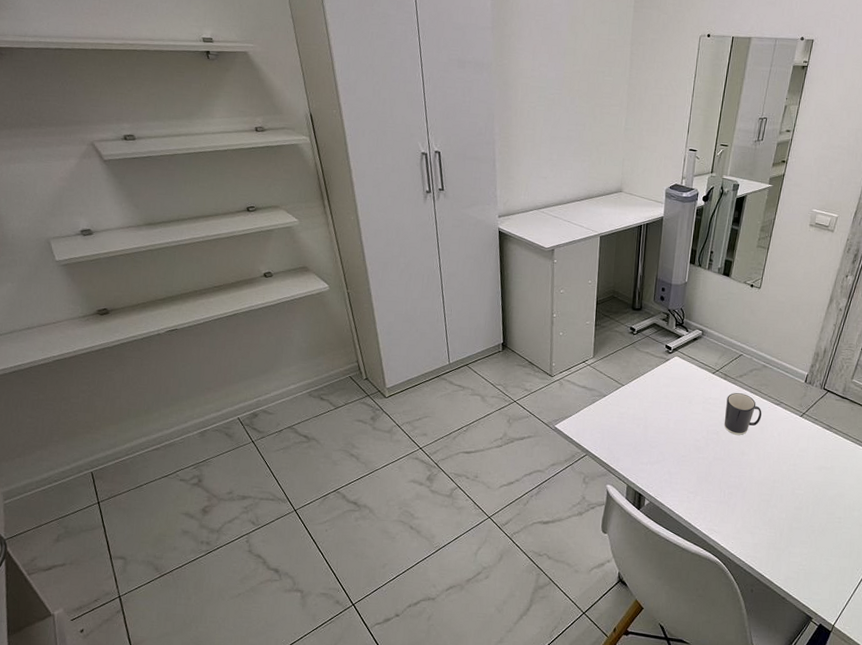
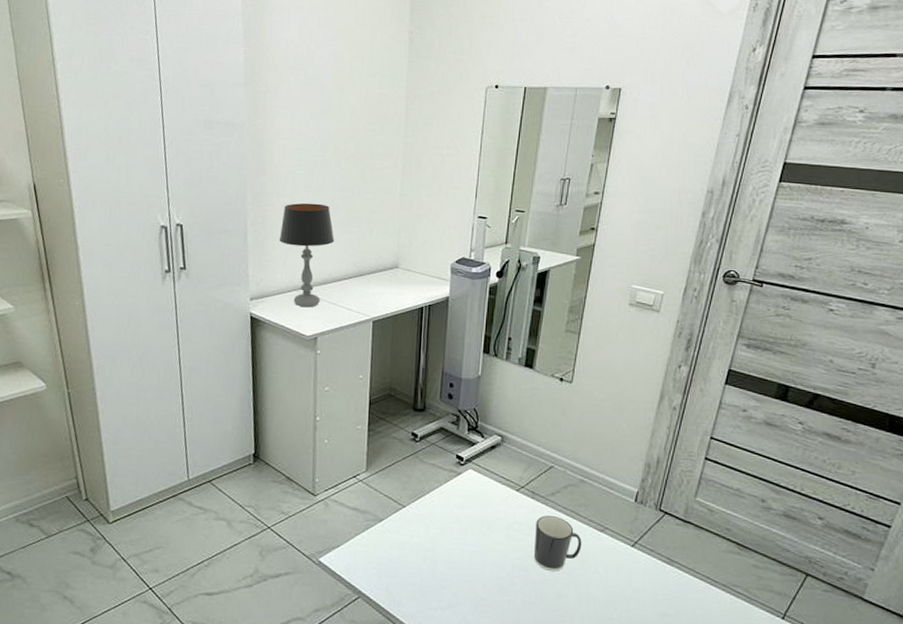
table lamp: none [522,135,569,224] -> present [279,203,335,308]

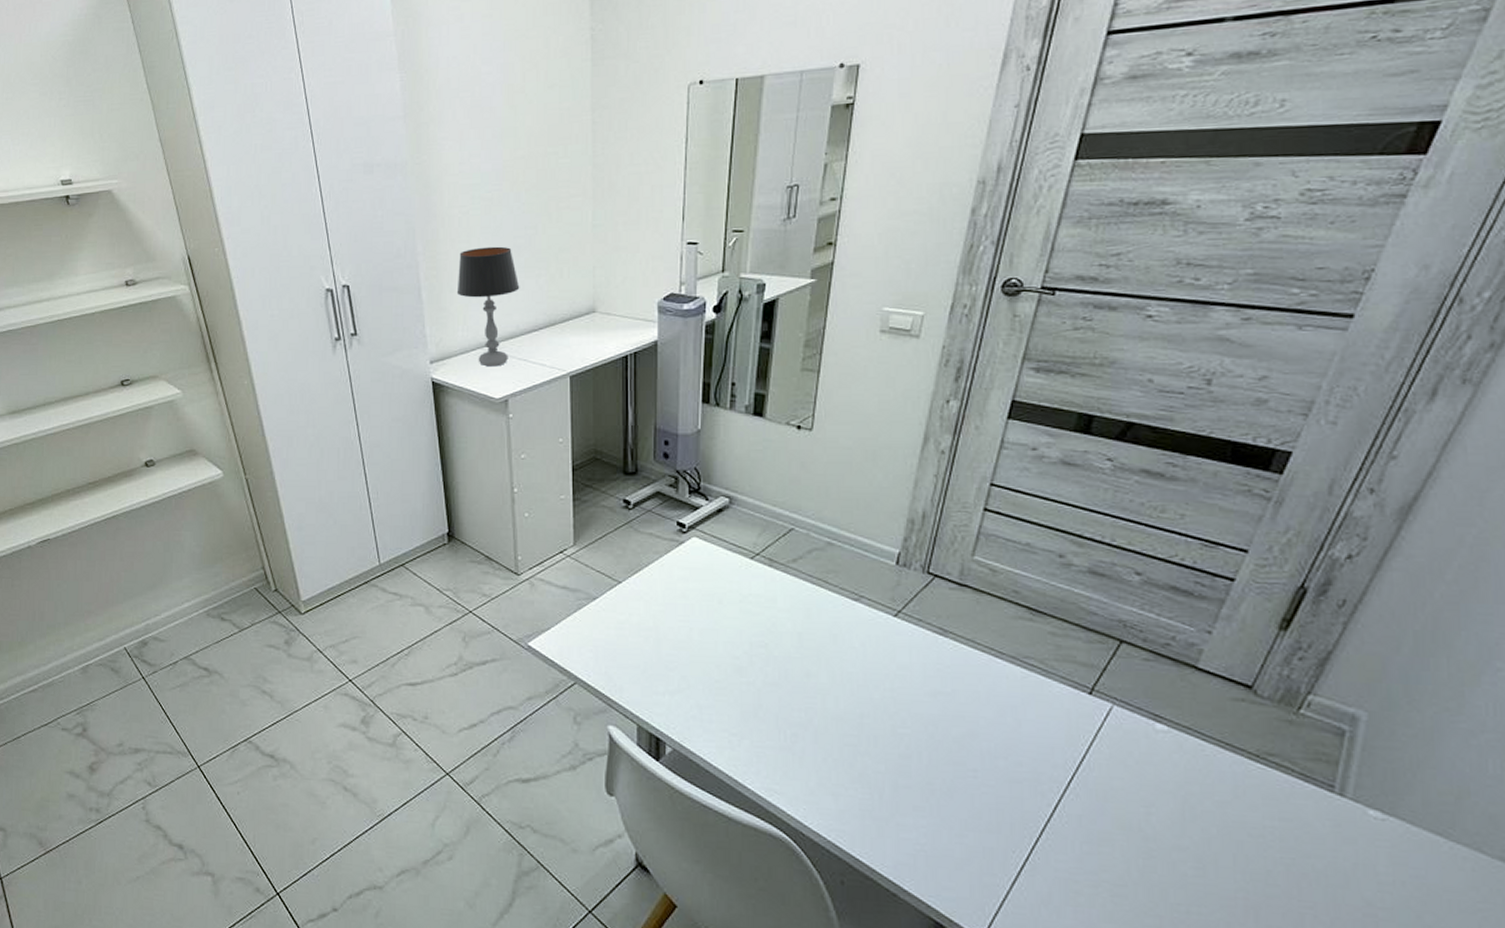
mug: present [533,515,582,571] -> none [774,585,832,648]

